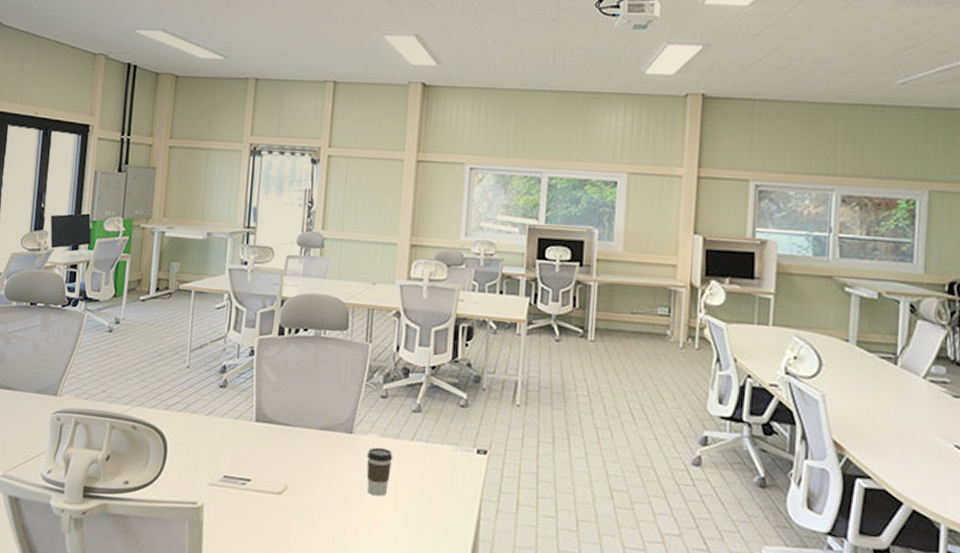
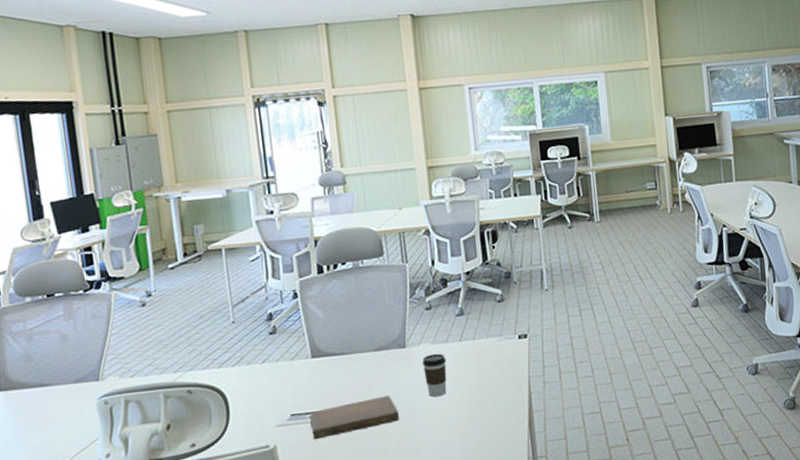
notebook: none [240,478,333,512] -> present [310,395,400,440]

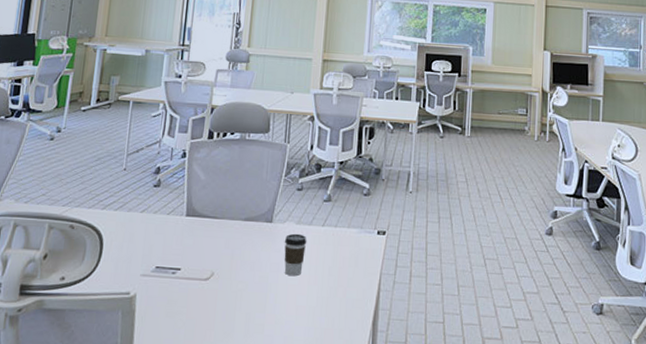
notebook: present [310,395,400,440] -> none [170,265,254,296]

